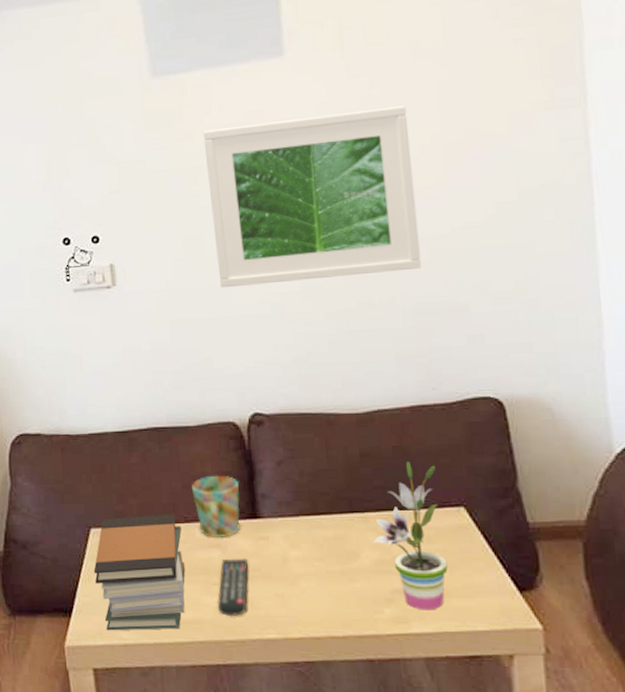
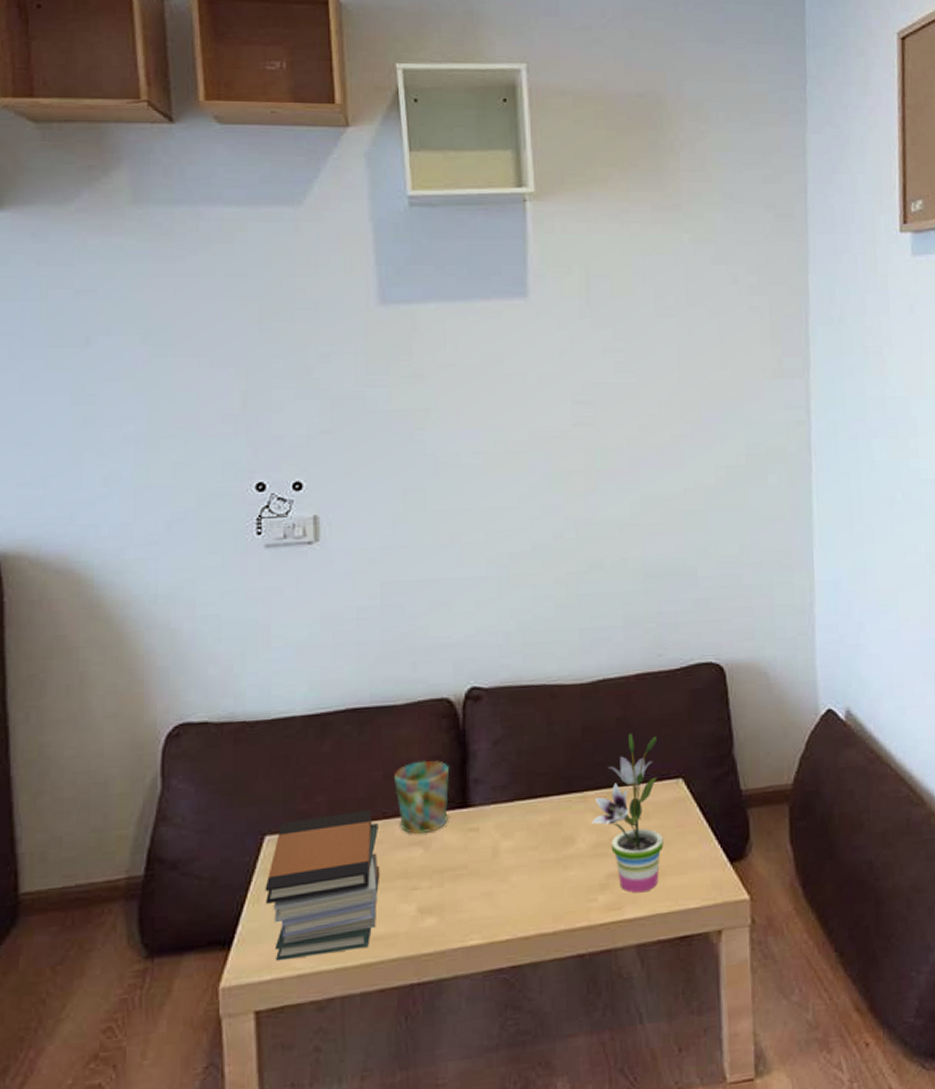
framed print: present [203,106,422,288] -> none [434,361,654,547]
remote control: present [218,558,249,617] -> none [416,855,455,926]

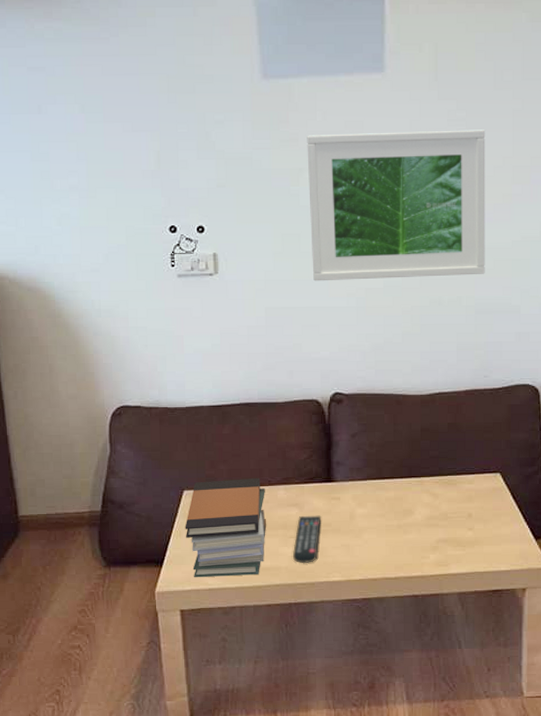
mug: present [394,760,450,835] -> none [277,445,318,499]
remote control: none [416,855,455,926] -> present [293,515,322,564]
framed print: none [434,361,654,547] -> present [307,130,486,281]
potted plant: present [592,733,663,893] -> none [426,436,482,556]

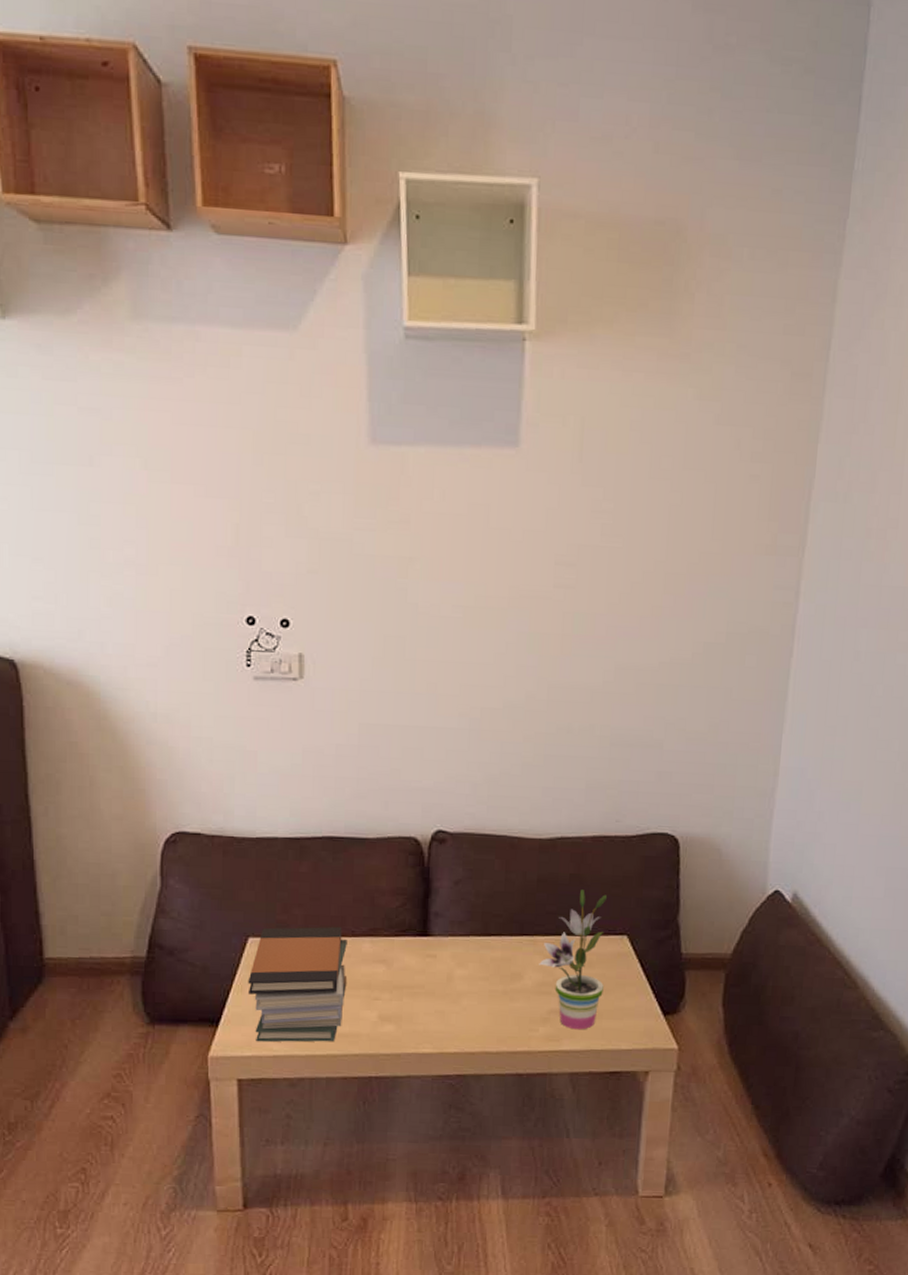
remote control: present [293,515,322,564] -> none [377,974,413,1032]
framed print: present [307,130,486,281] -> none [418,517,636,700]
potted plant: none [426,436,482,556] -> present [539,889,607,1030]

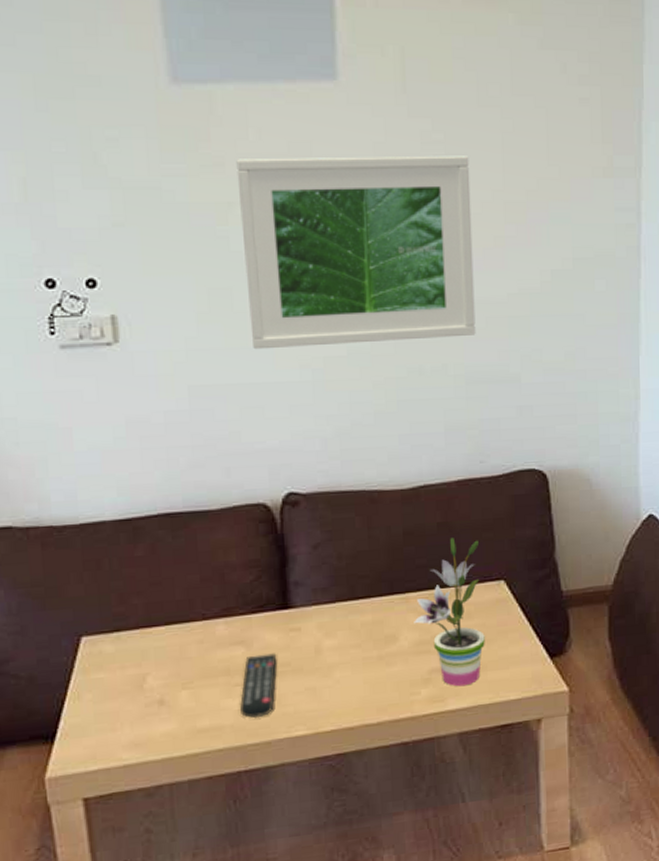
book stack: present [248,926,348,1042] -> none [85,610,203,753]
remote control: none [377,974,413,1032] -> present [240,653,277,719]
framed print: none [418,517,636,700] -> present [236,155,476,350]

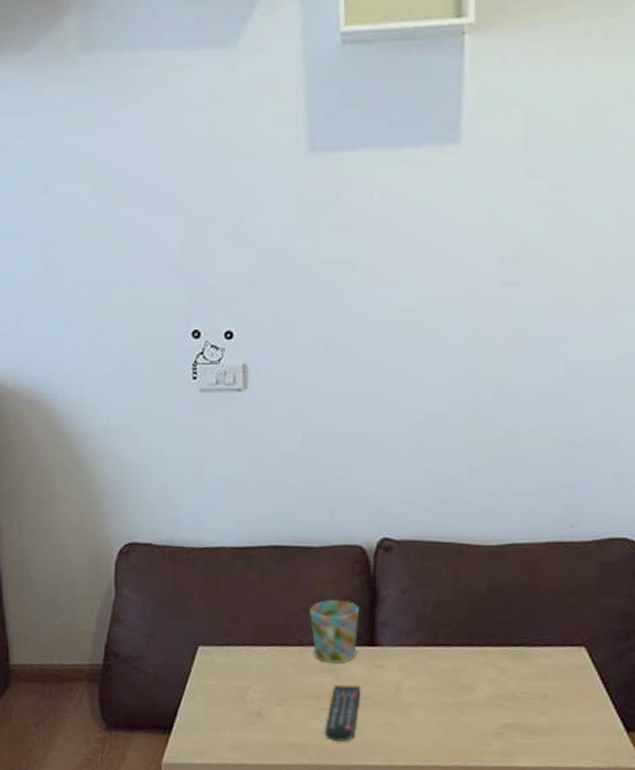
mug: none [212,564,269,635] -> present [310,599,360,664]
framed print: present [236,155,476,350] -> none [360,216,586,402]
potted plant: present [414,538,485,687] -> none [491,598,562,746]

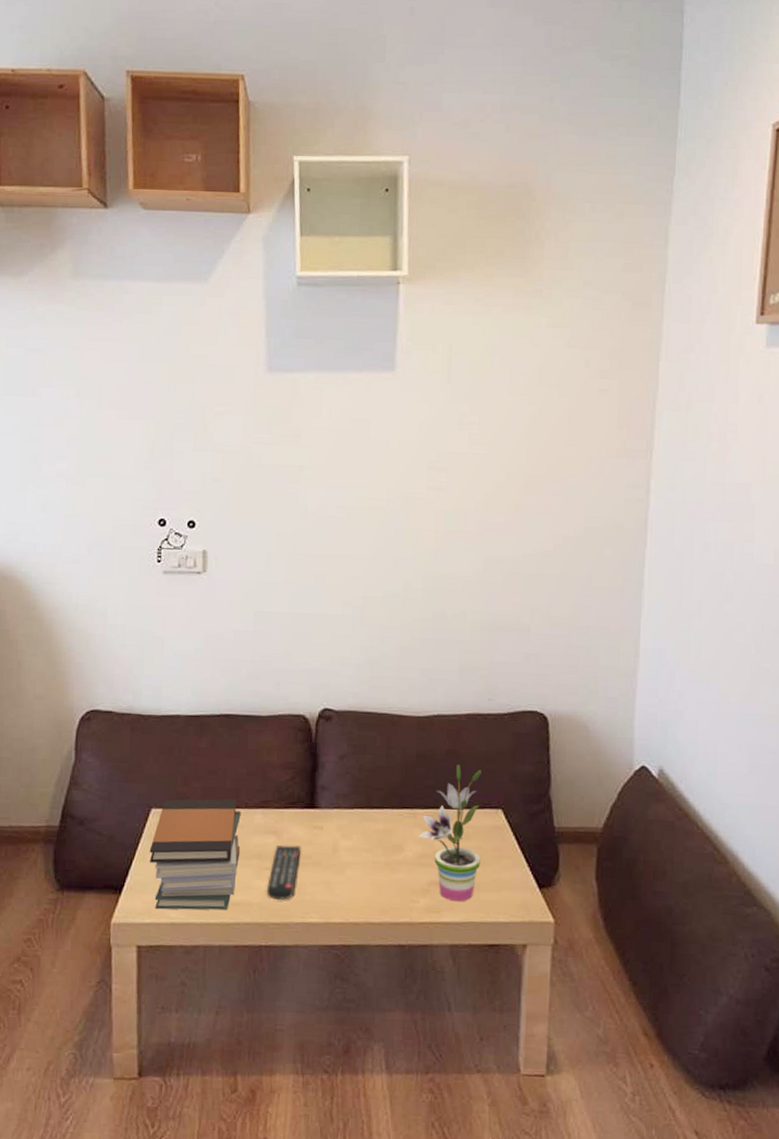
book stack: none [198,635,295,752] -> present [149,798,241,911]
mug: present [310,599,360,664] -> none [256,764,302,825]
potted plant: none [491,598,562,746] -> present [419,764,481,902]

